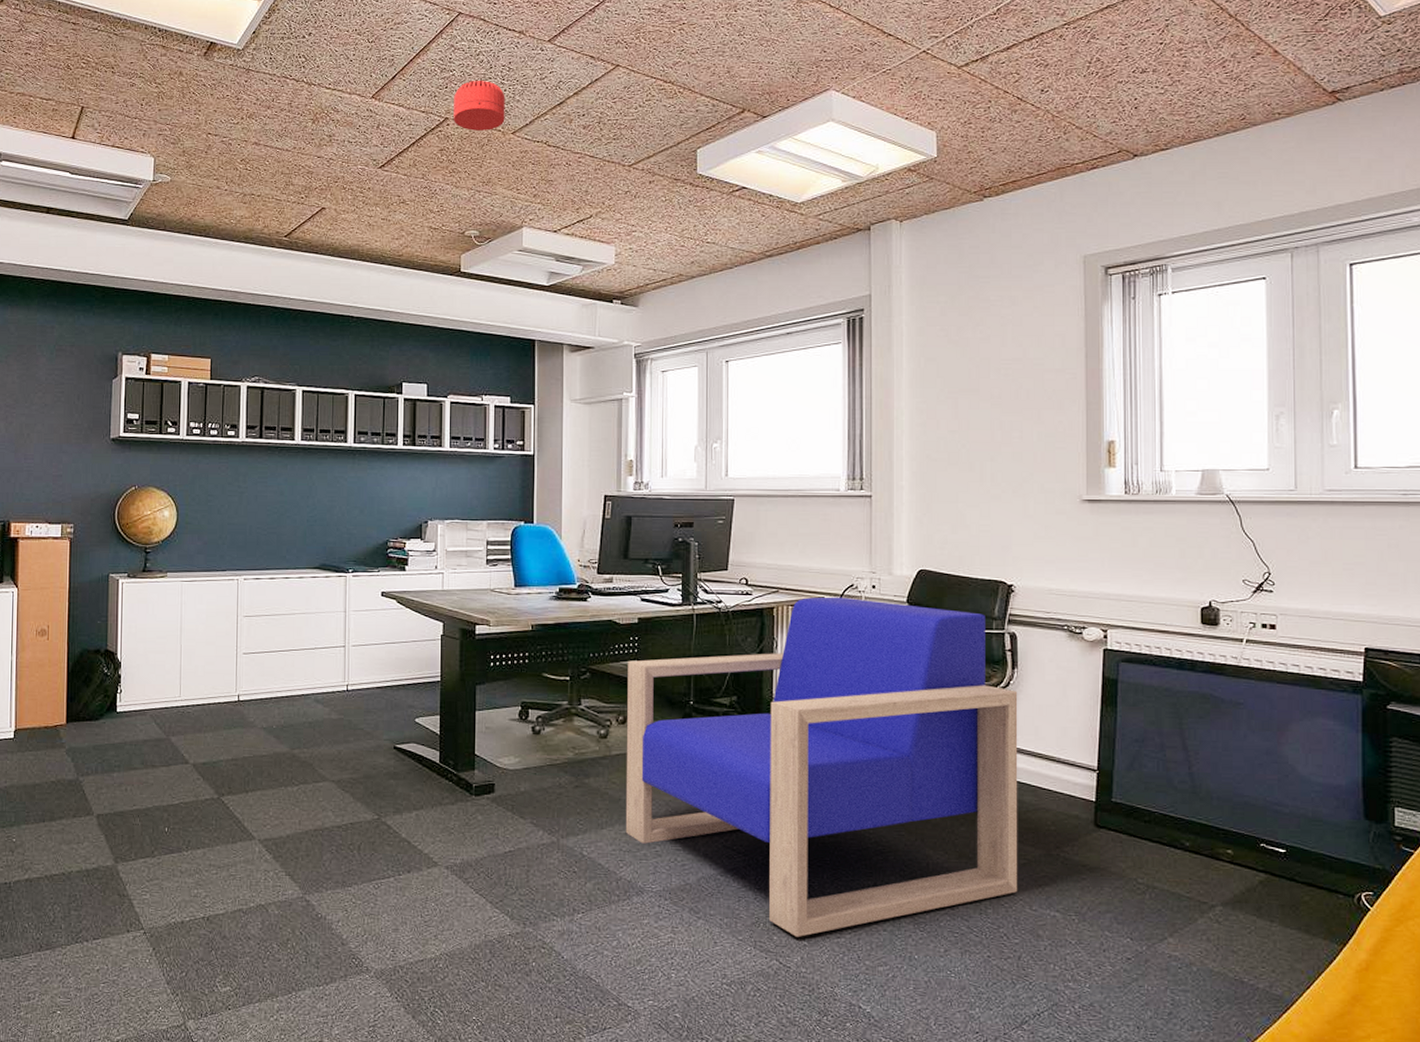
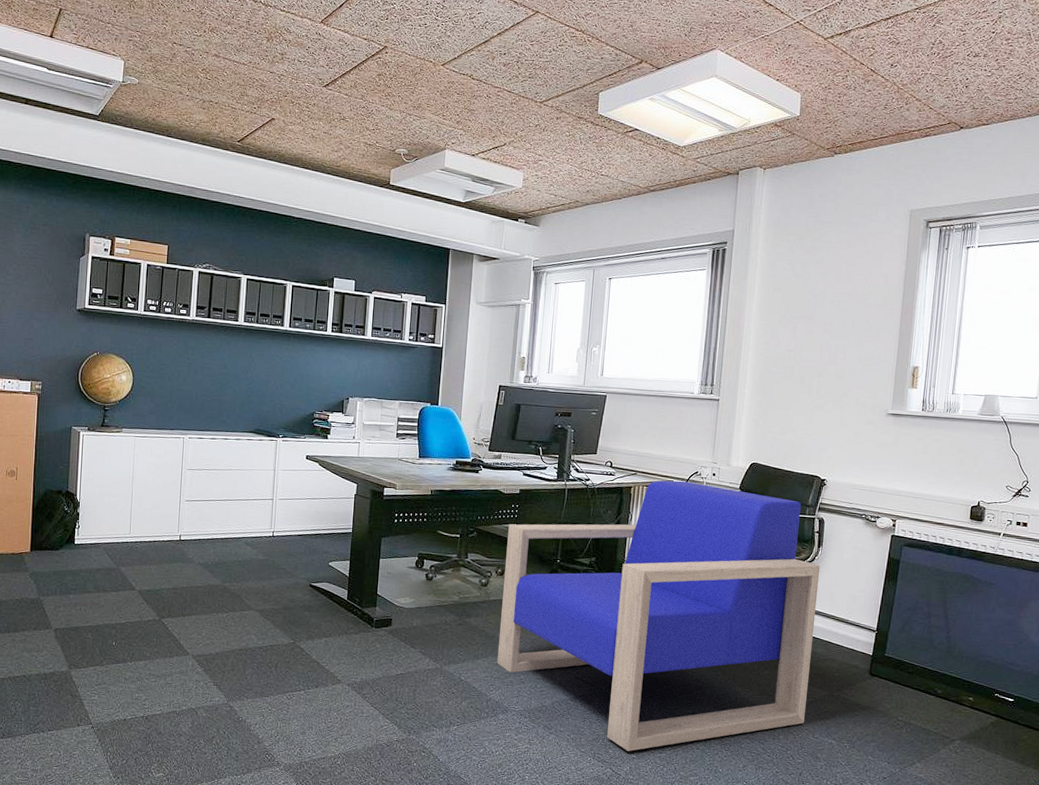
smoke detector: present [454,81,505,131] -> none [391,15,438,61]

